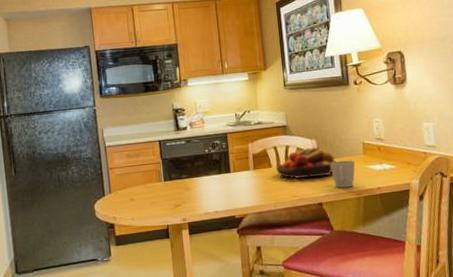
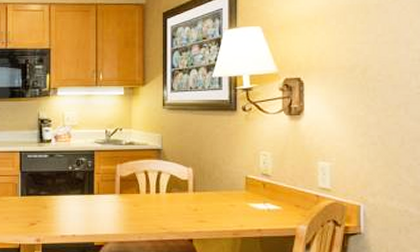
fruit bowl: present [275,147,337,179] -> none [144,176,214,210]
mug: present [330,160,355,188] -> none [206,195,234,226]

